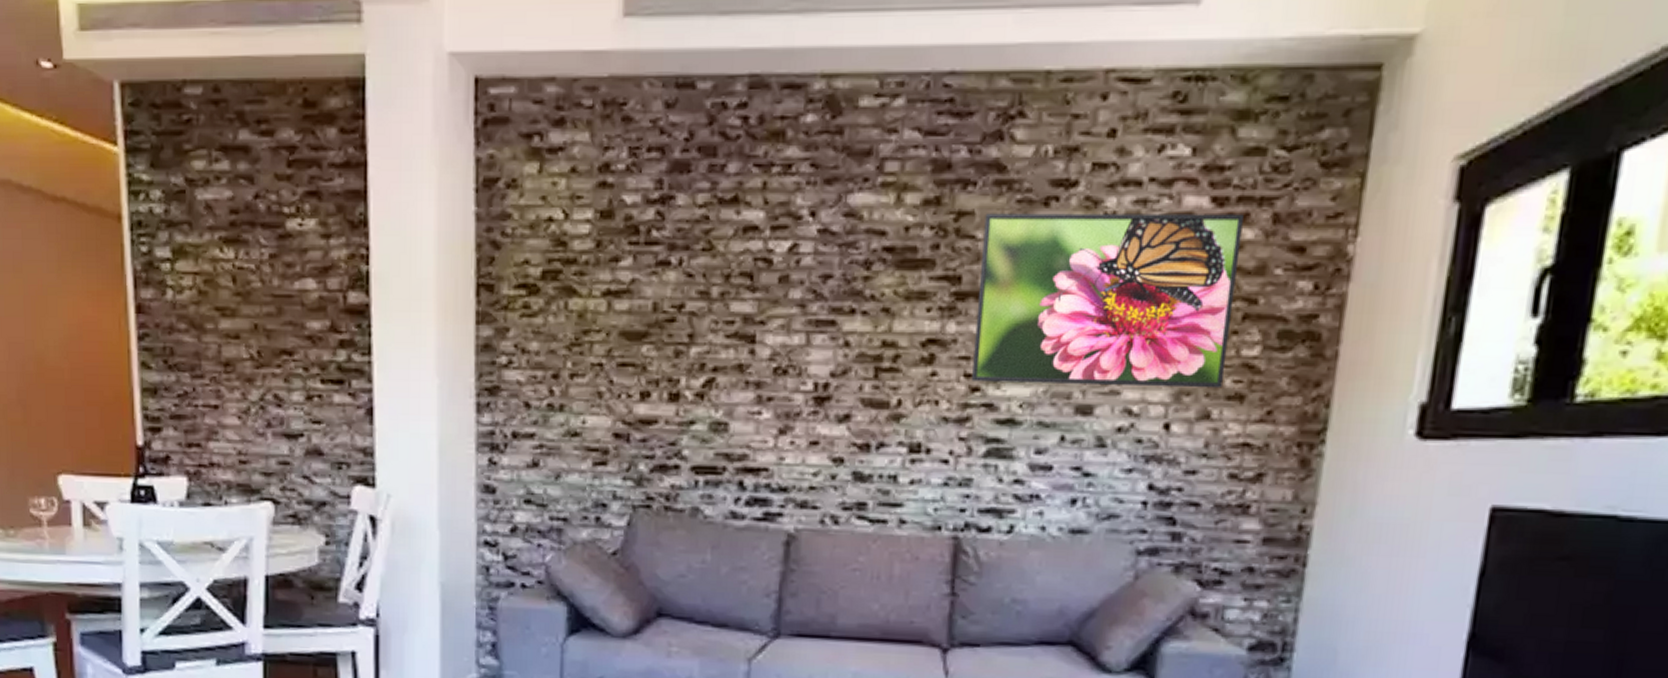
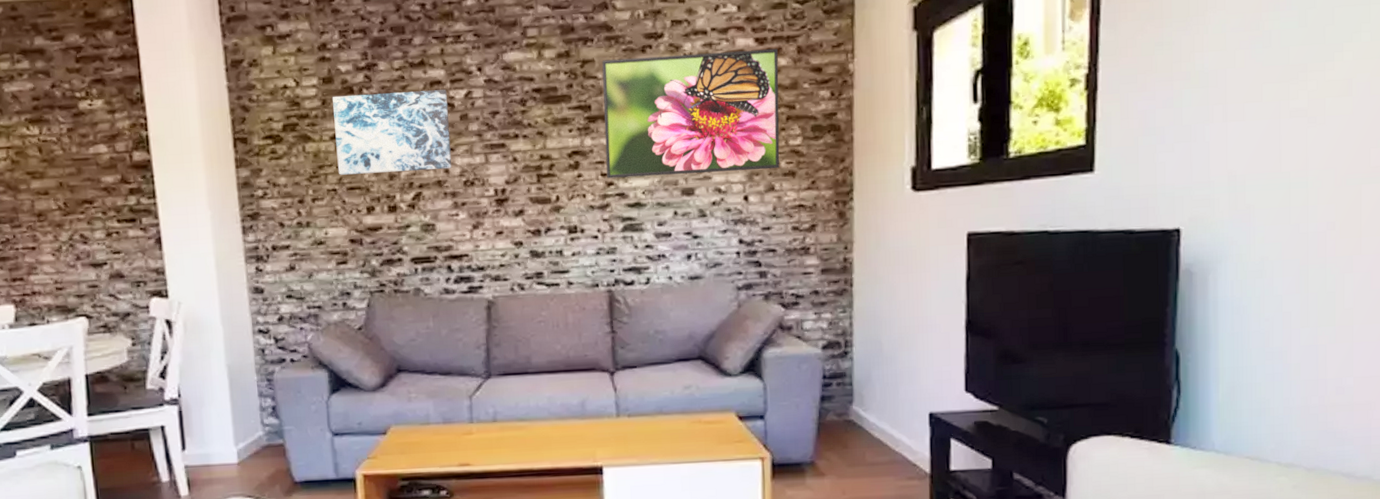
wall art: none [608,238,766,350] -> present [333,89,452,175]

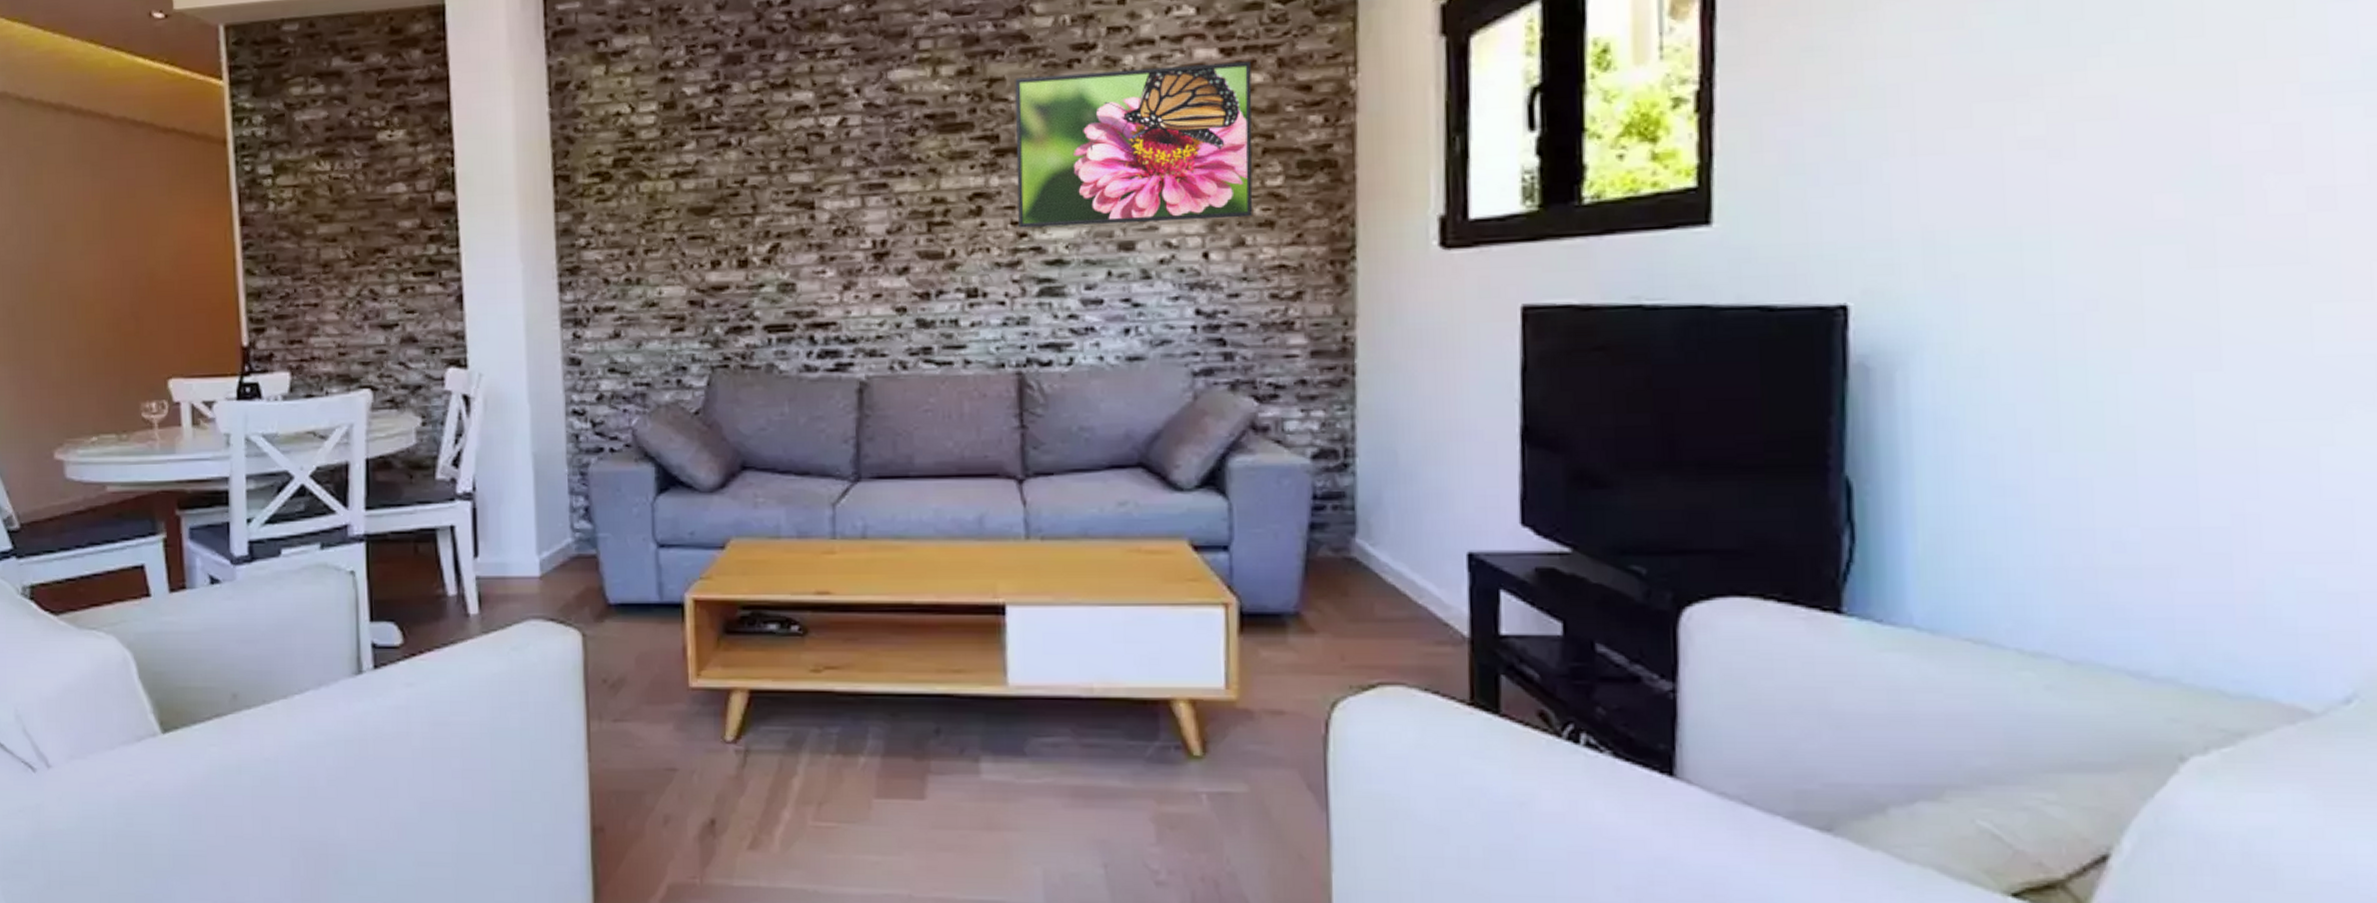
wall art: present [333,89,452,175] -> none [675,116,820,221]

